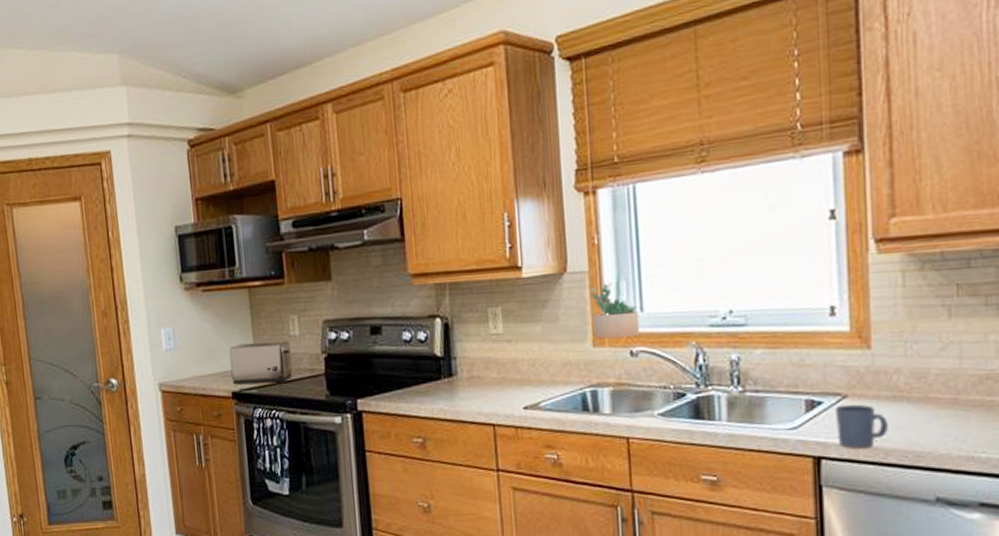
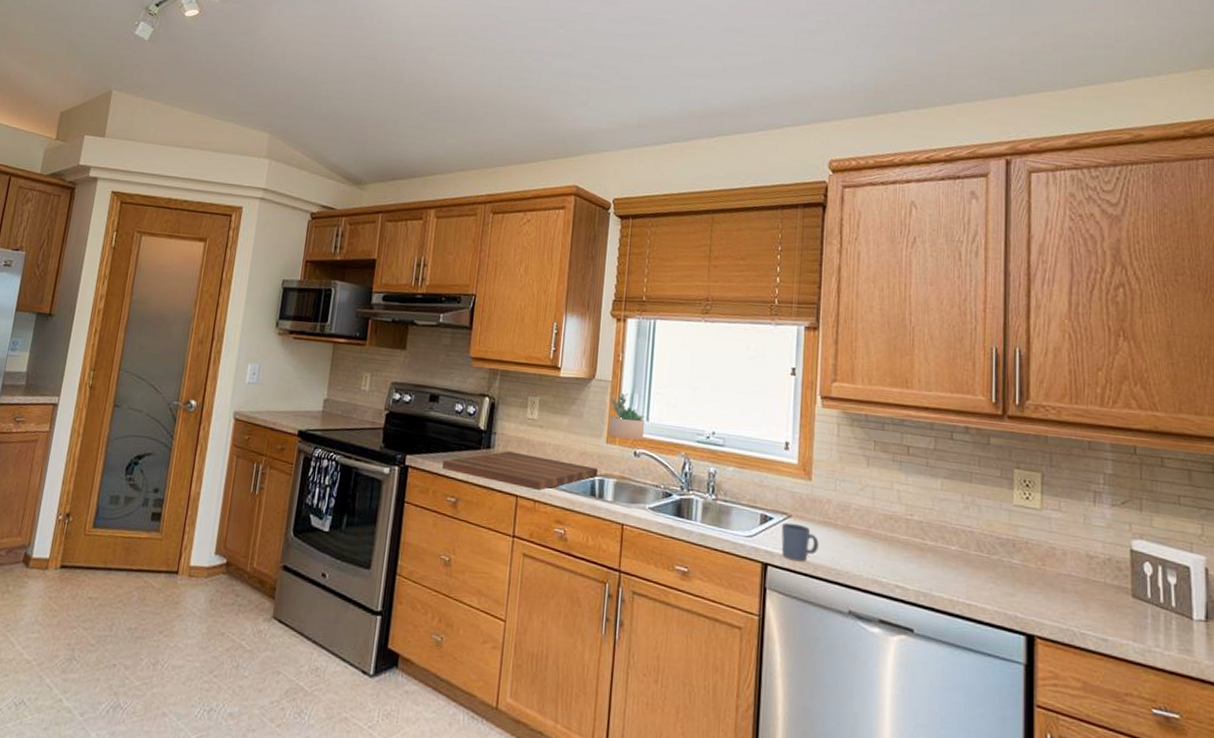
toaster: present [229,340,292,385] -> none [301,389,359,429]
cutting board: none [399,375,589,416] -> present [442,451,599,491]

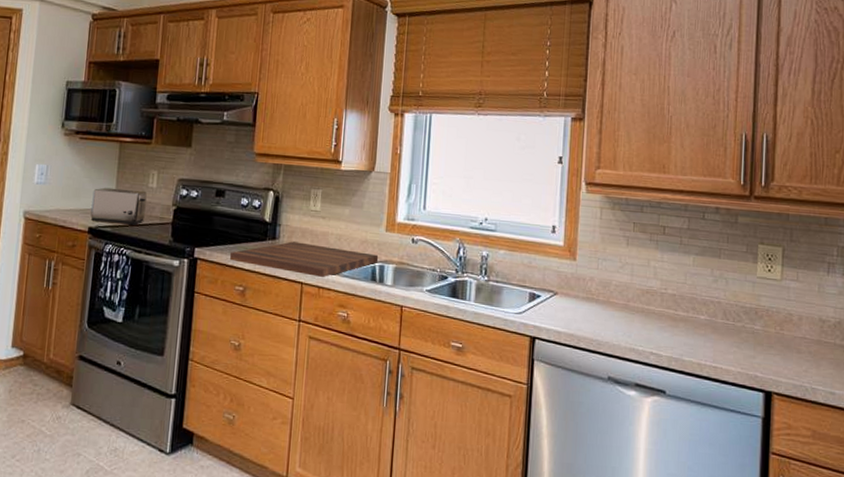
toaster: none [301,389,359,429] -> present [90,187,147,225]
succulent plant: present [608,393,646,441] -> none [387,184,423,229]
mug: present [781,522,819,563] -> none [548,299,582,336]

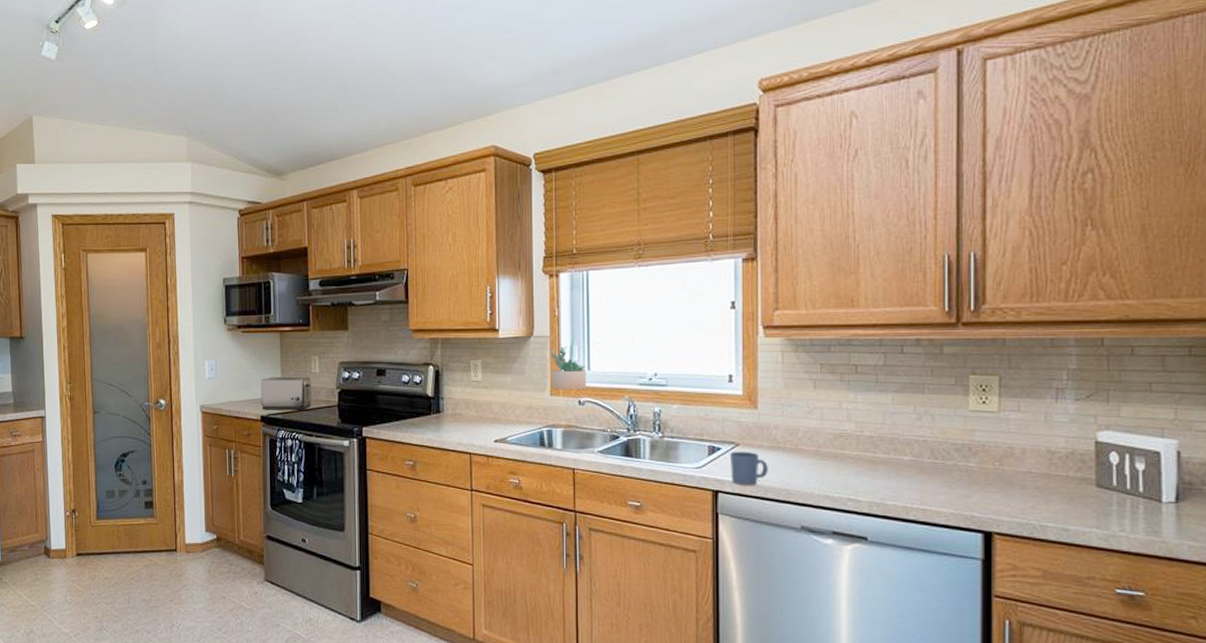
cutting board: present [229,241,379,278] -> none [396,413,546,447]
succulent plant: none [387,184,423,229] -> present [551,346,587,390]
mug: none [548,299,582,336] -> present [730,451,768,487]

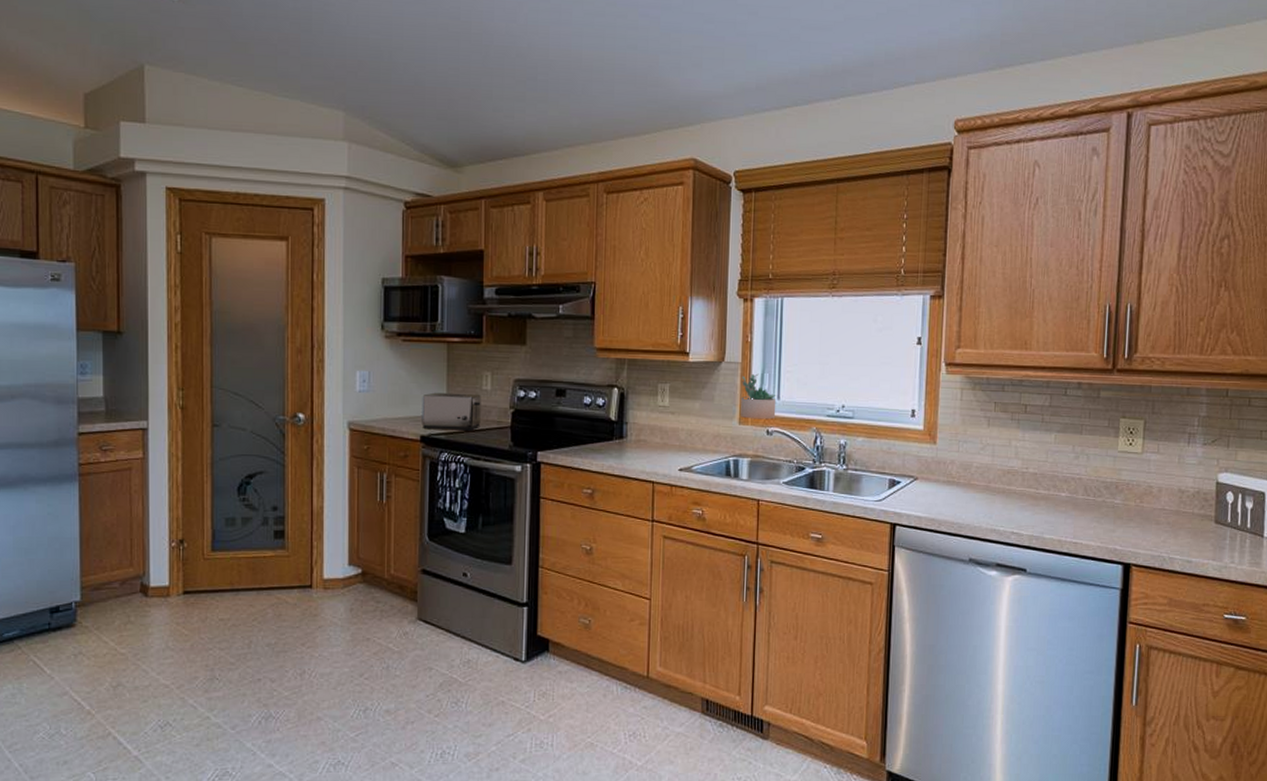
mug: present [730,451,768,487] -> none [908,484,943,521]

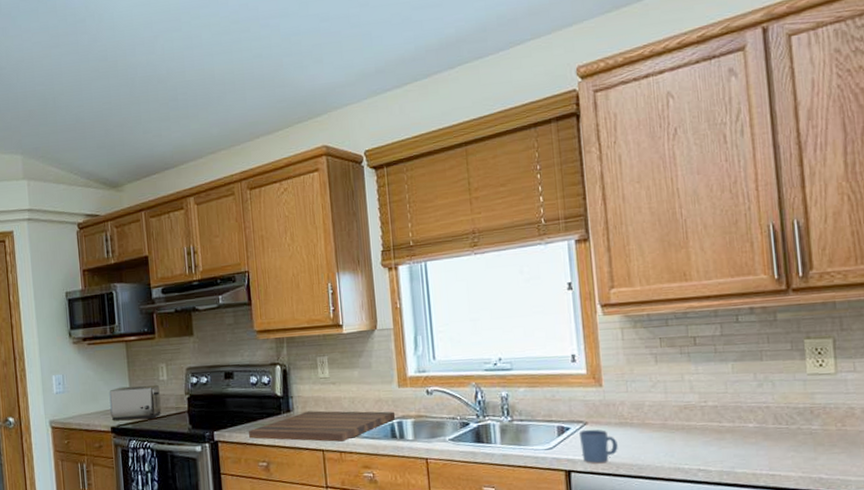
cutting board: none [575,440,733,476] -> present [248,410,396,443]
succulent plant: present [740,373,777,420] -> none [396,337,434,382]
mug: none [908,484,943,521] -> present [580,429,618,465]

